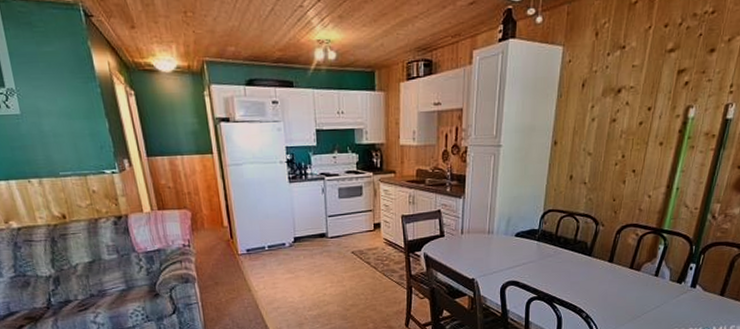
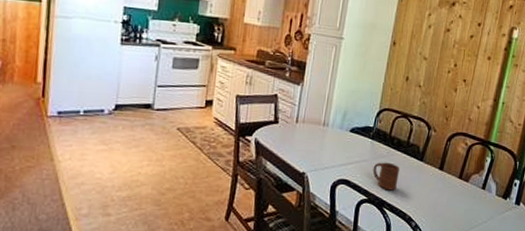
cup: none [540,261,567,287] -> present [372,162,399,191]

